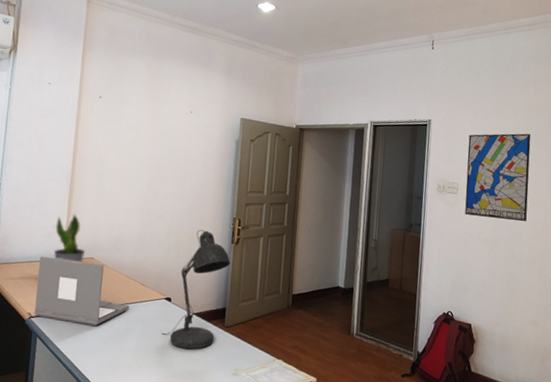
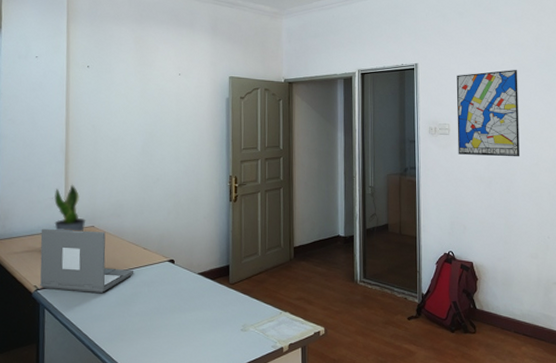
desk lamp: present [161,229,231,350] -> none [167,190,230,309]

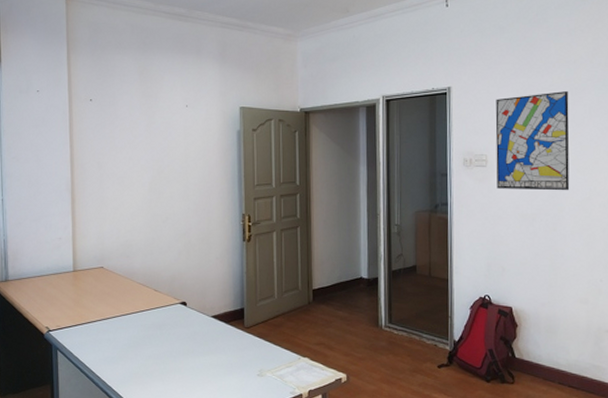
laptop: present [40,228,134,293] -> none [50,269,146,335]
potted plant: present [54,184,86,232] -> none [62,224,95,273]

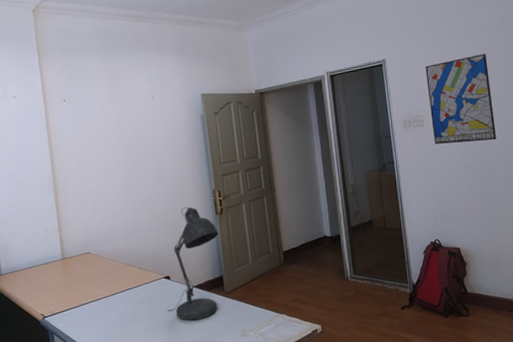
desk lamp: none [180,229,244,353] -> present [167,206,219,321]

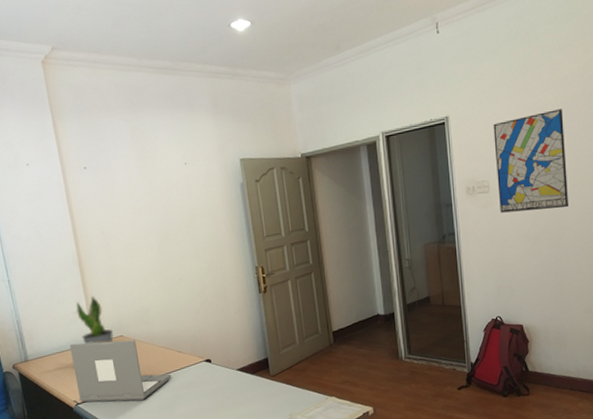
laptop: none [40,257,133,316] -> present [69,340,172,402]
potted plant: none [48,215,82,261] -> present [76,296,114,345]
desk lamp: present [167,206,219,321] -> none [209,285,263,405]

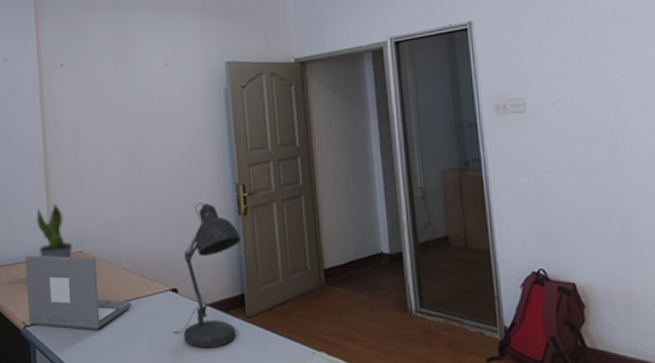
desk lamp: none [209,285,263,405] -> present [173,203,241,348]
wall art: present [493,109,569,213] -> none [529,16,635,138]

